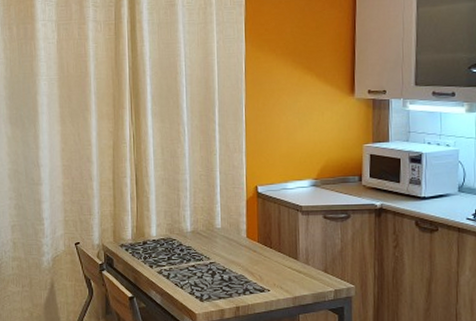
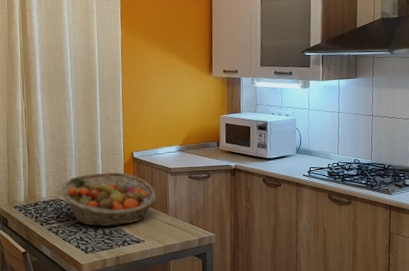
fruit basket: none [174,208,286,272] -> present [61,172,157,227]

